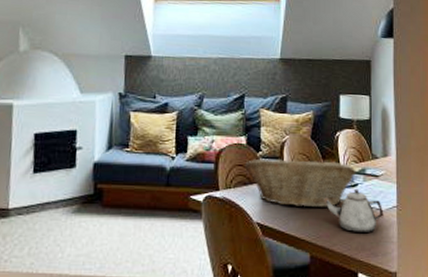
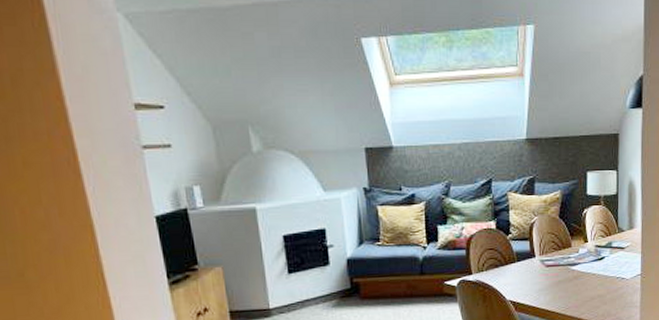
fruit basket: present [244,158,356,208] -> none [494,238,603,284]
teapot: present [324,190,384,232] -> none [572,262,629,301]

